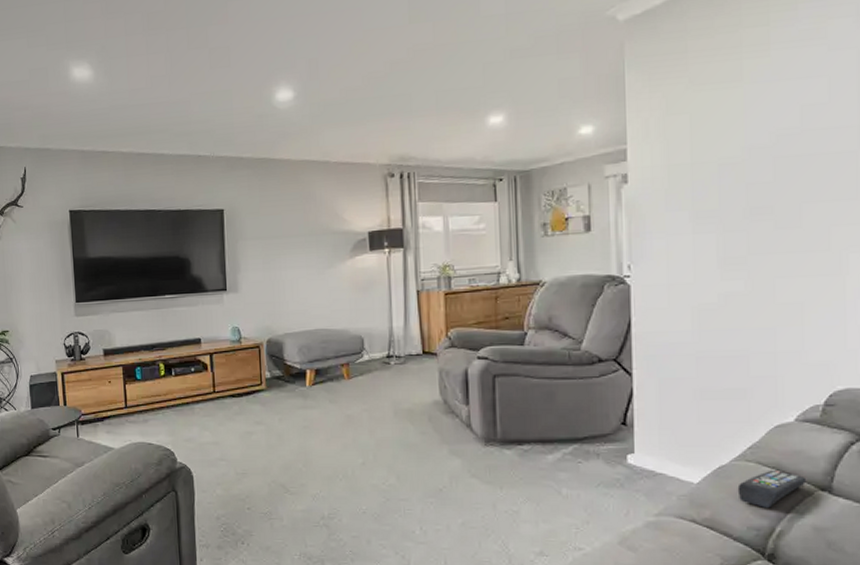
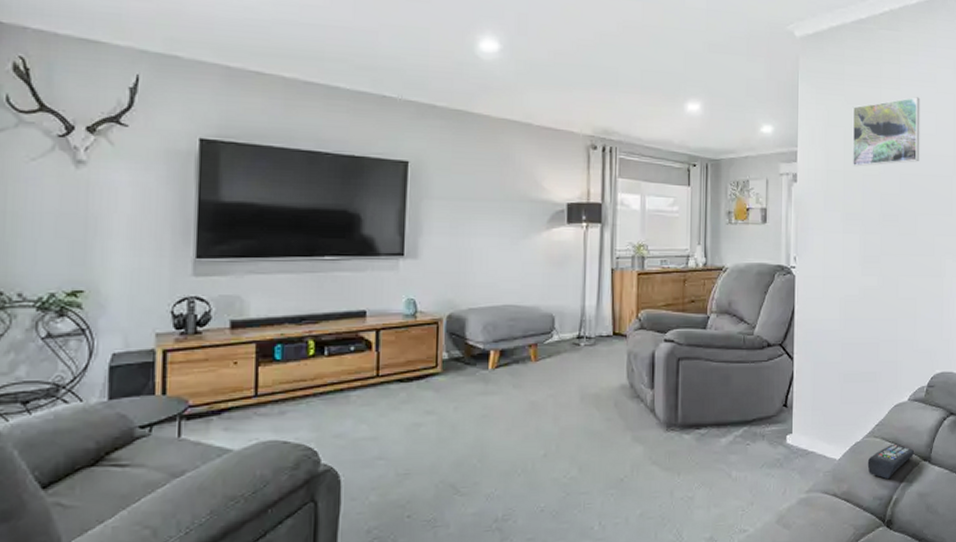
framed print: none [700,61,804,157] -> present [852,97,920,167]

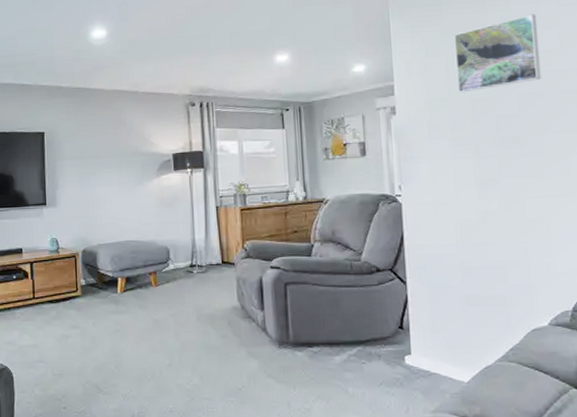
remote control: present [867,444,915,479] -> none [502,369,562,404]

